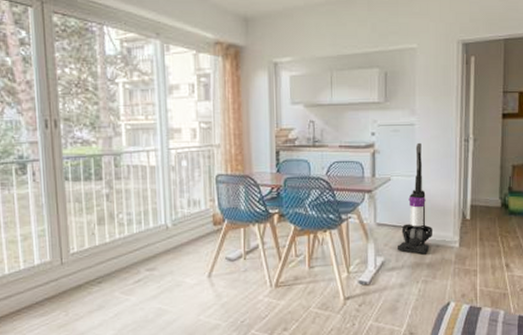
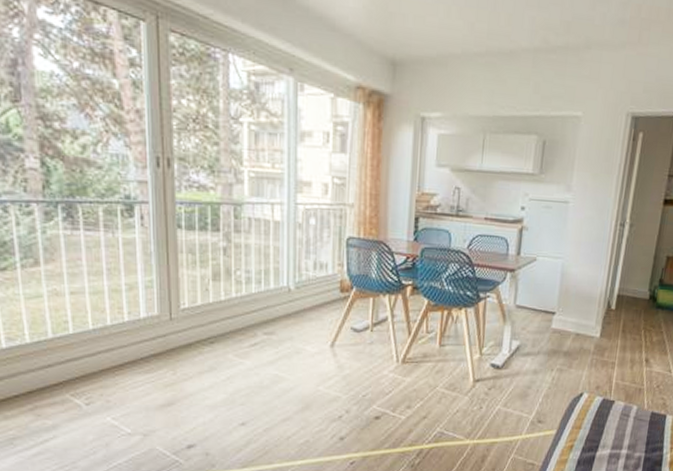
vacuum cleaner: present [398,142,433,255] -> none [535,222,575,342]

